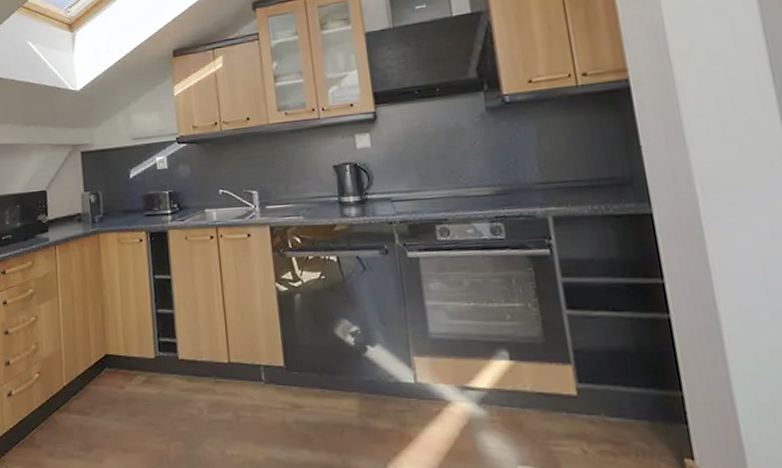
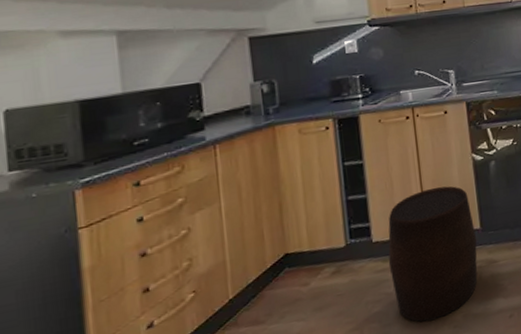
stool: none [192,313,281,455] -> present [388,186,478,323]

